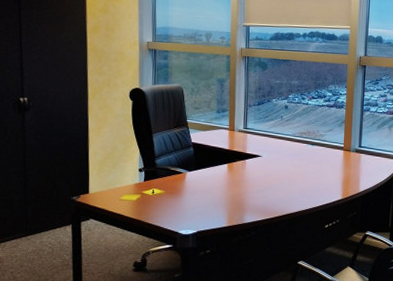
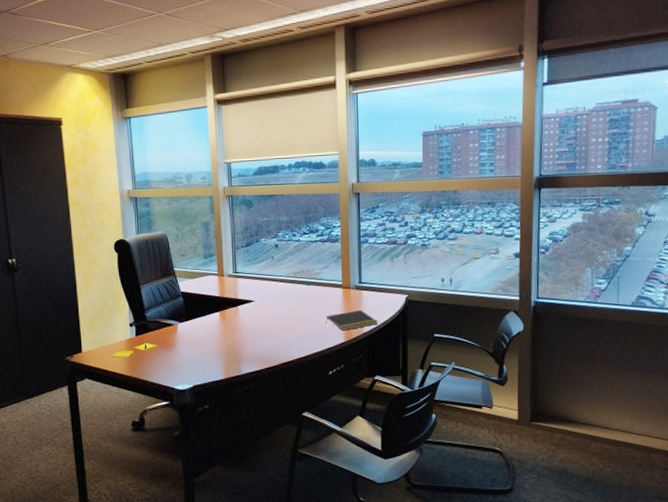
notepad: none [326,171,374,189] -> present [326,309,379,331]

